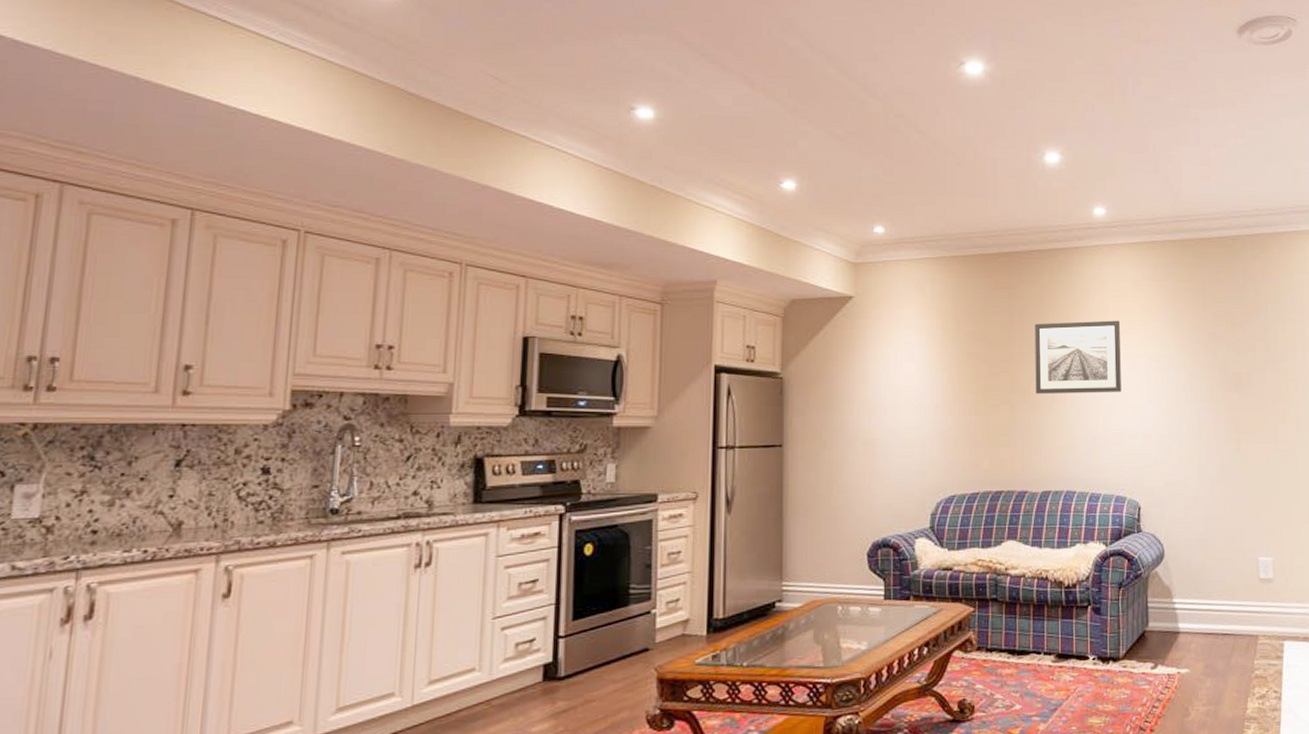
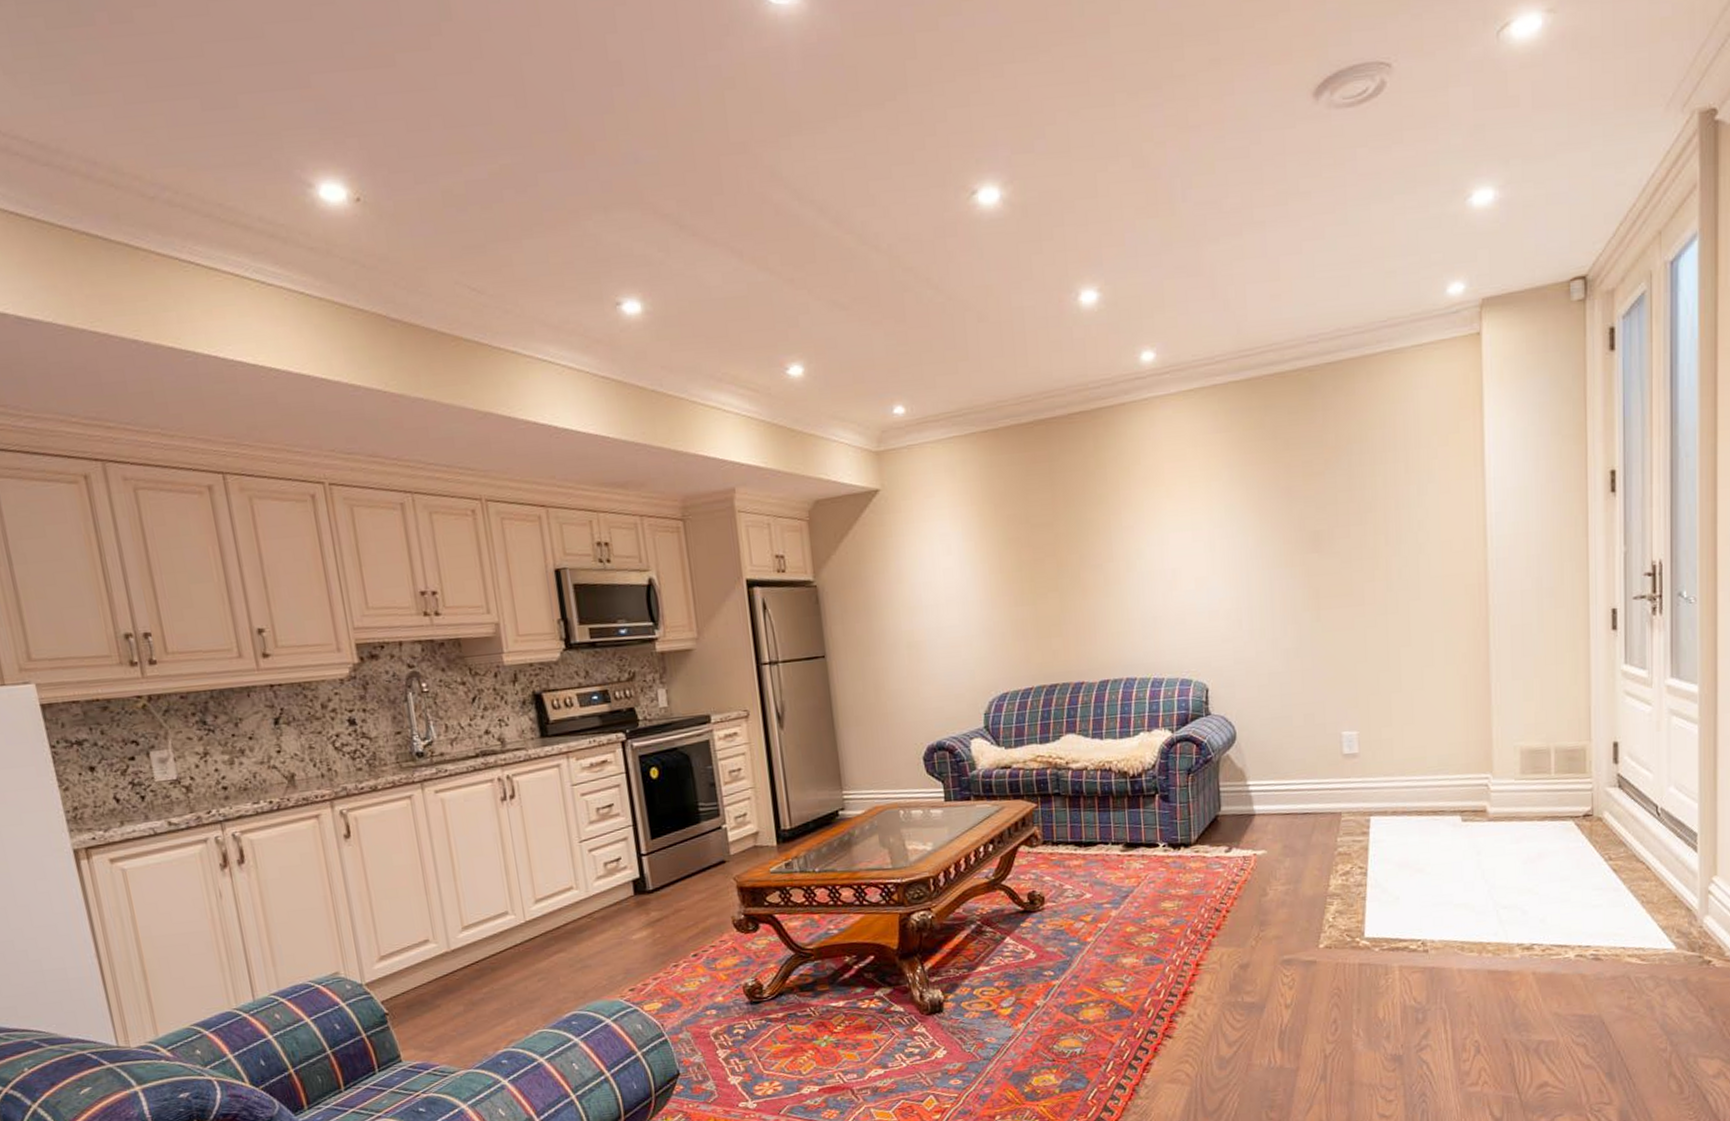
wall art: present [1034,320,1121,394] -> none [1080,484,1182,577]

